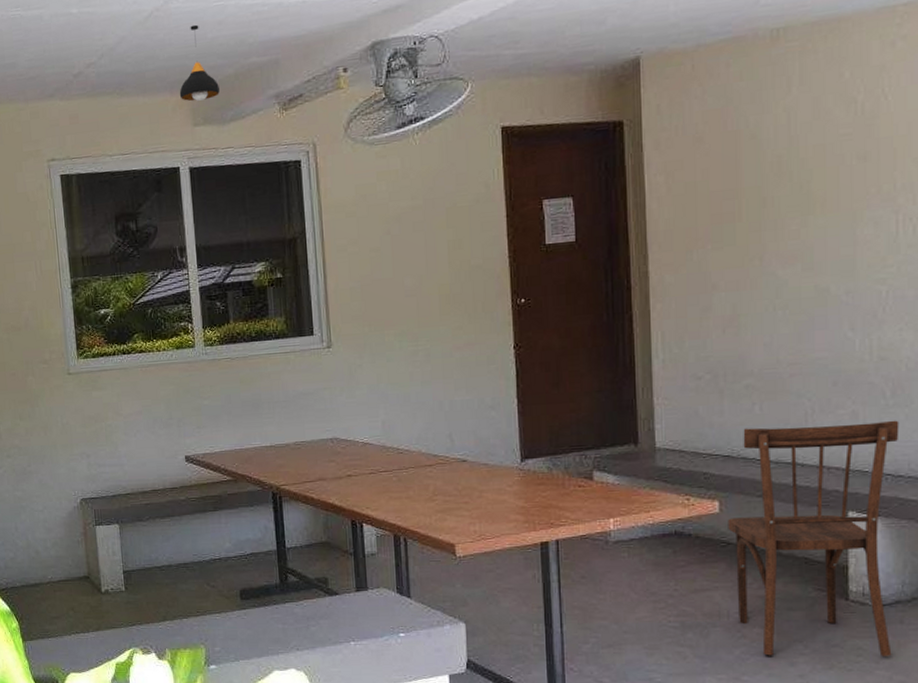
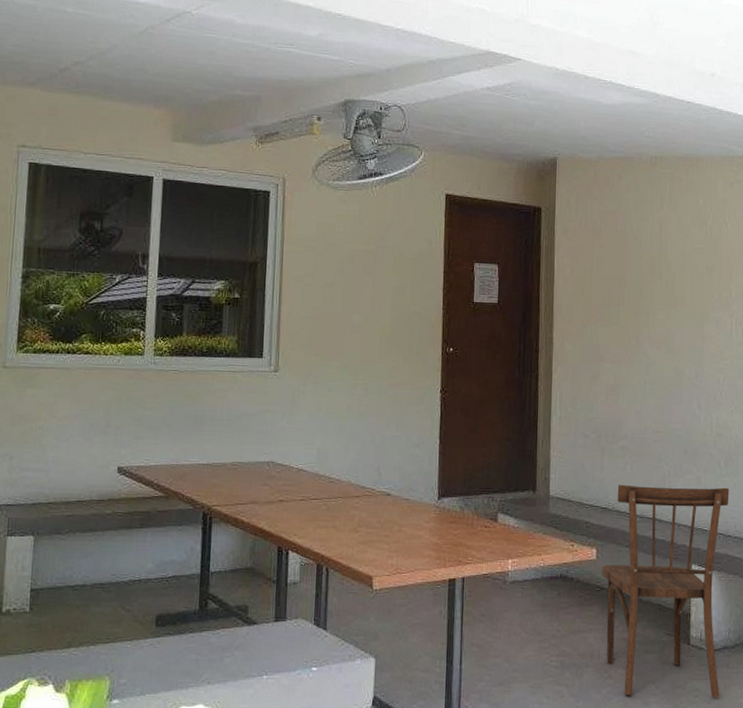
pendant light: present [179,24,220,102] -> none [163,49,202,119]

